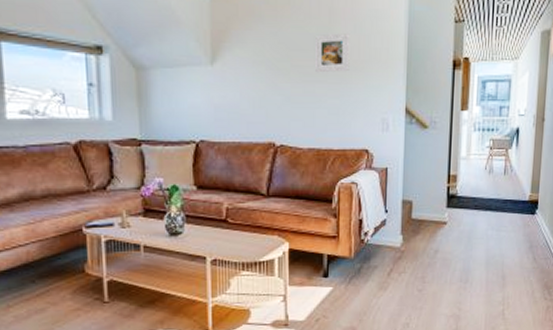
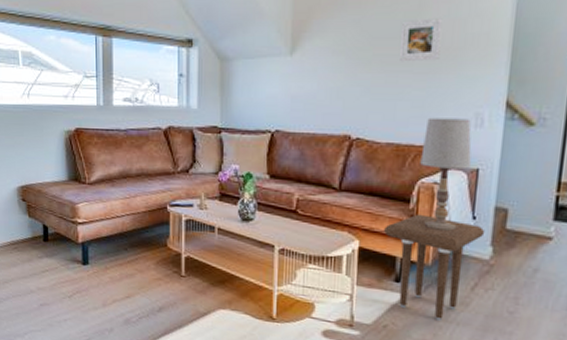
side table: none [311,212,396,307] -> present [384,214,485,321]
table lamp: none [339,124,382,225] -> present [420,117,472,231]

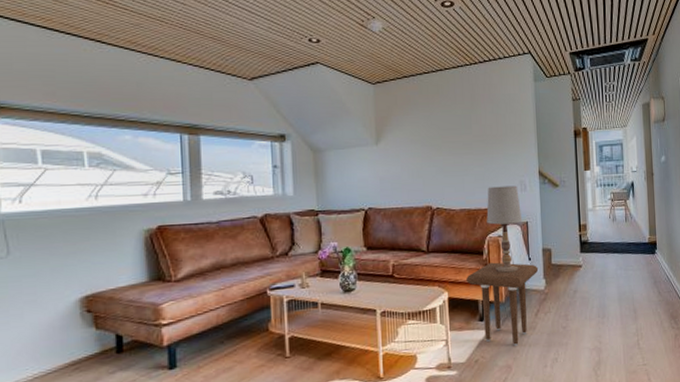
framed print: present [400,18,443,62] -> none [460,114,490,147]

